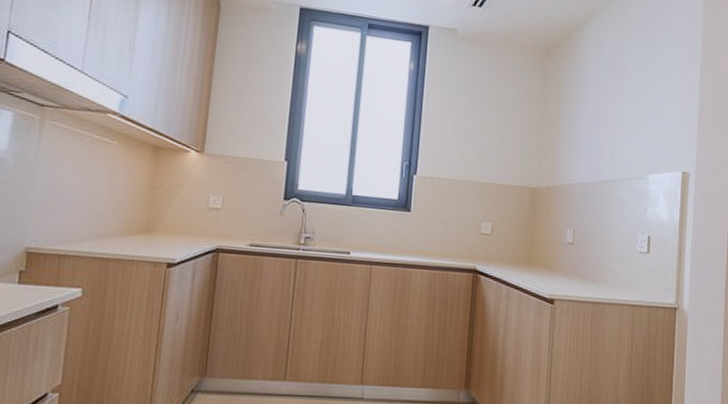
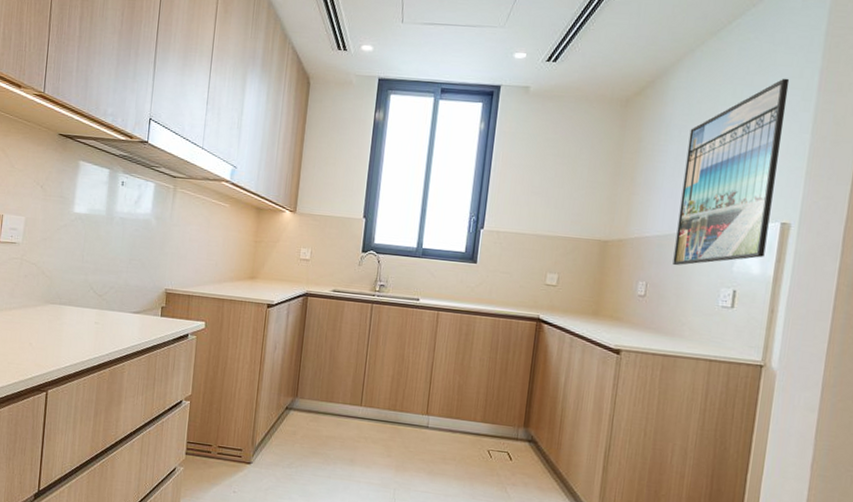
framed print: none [596,40,680,213] -> present [672,78,790,266]

